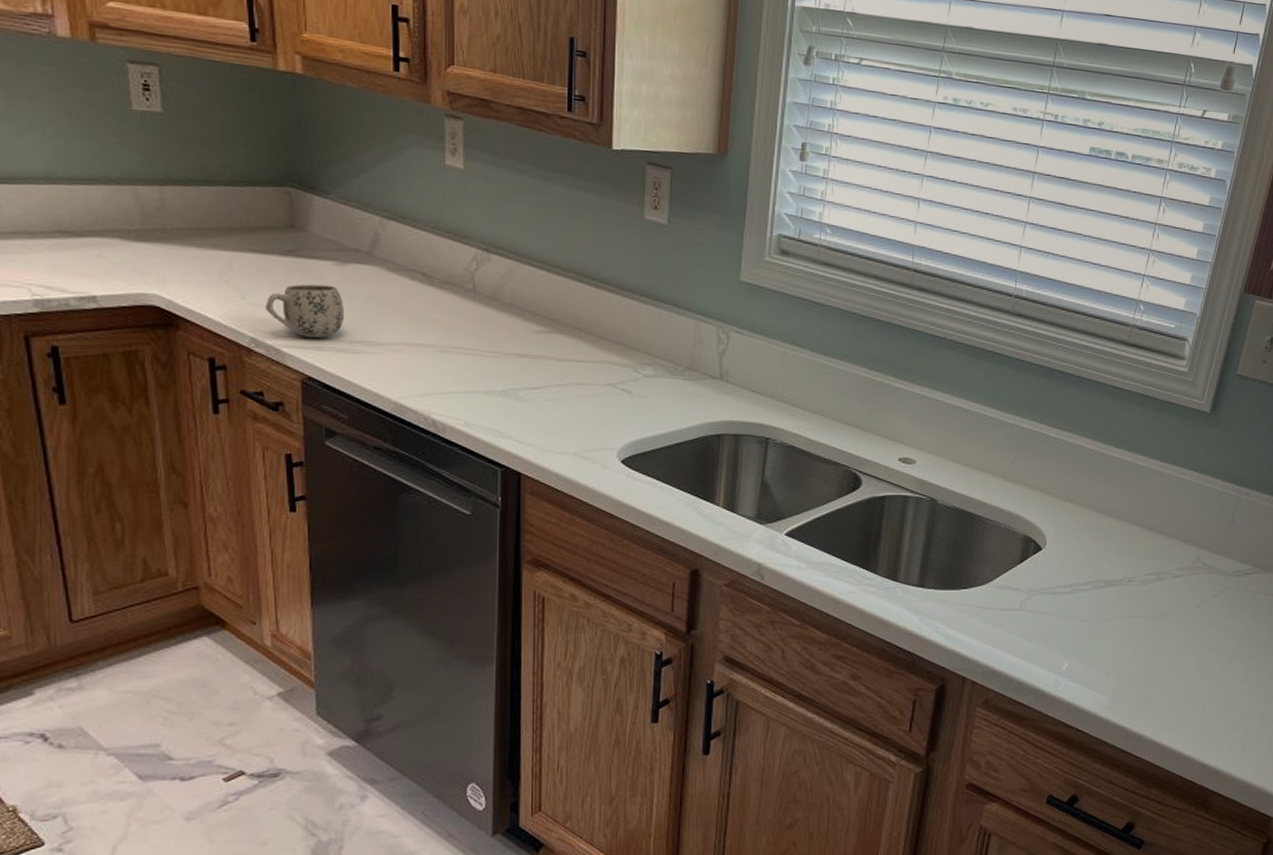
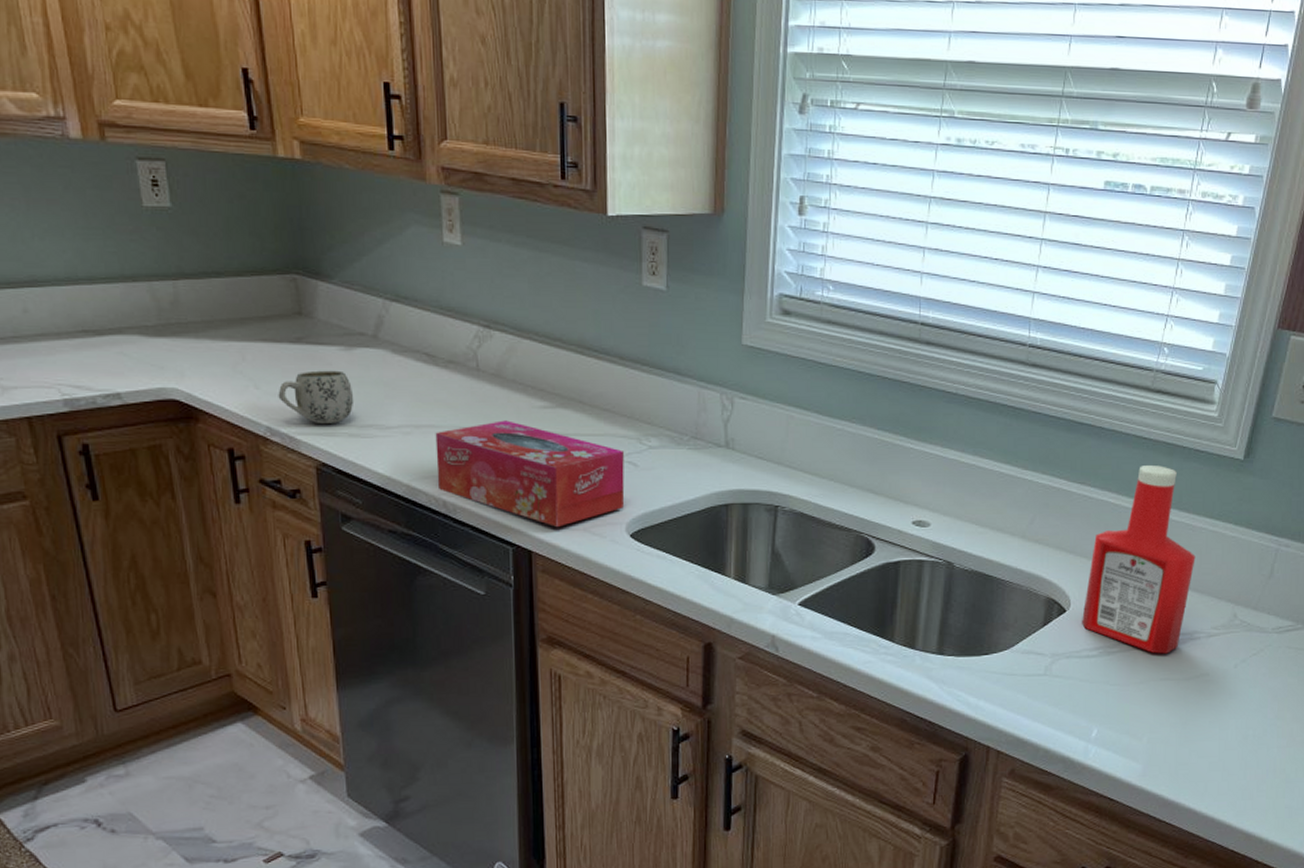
tissue box: none [427,343,618,450] -> present [435,420,625,527]
ketchup bottle: none [1056,413,1164,592] -> present [1082,464,1196,654]

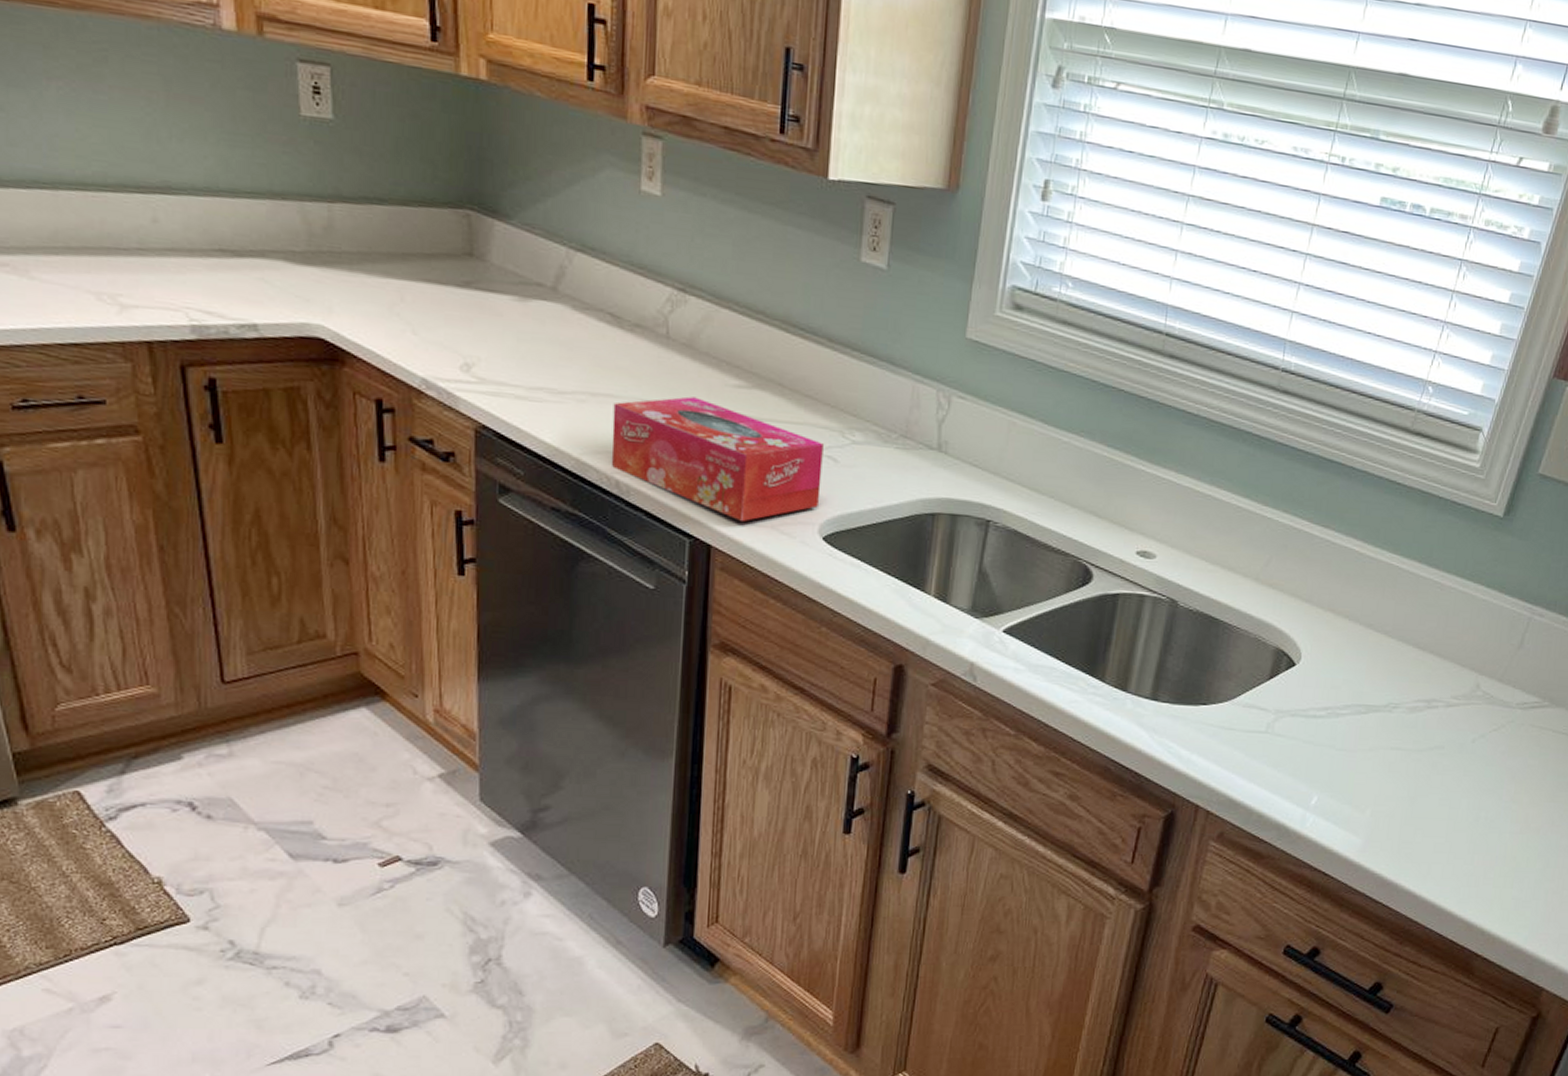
mug: present [278,370,354,425] -> none [438,320,525,383]
ketchup bottle: present [1082,464,1196,654] -> none [1311,512,1441,721]

